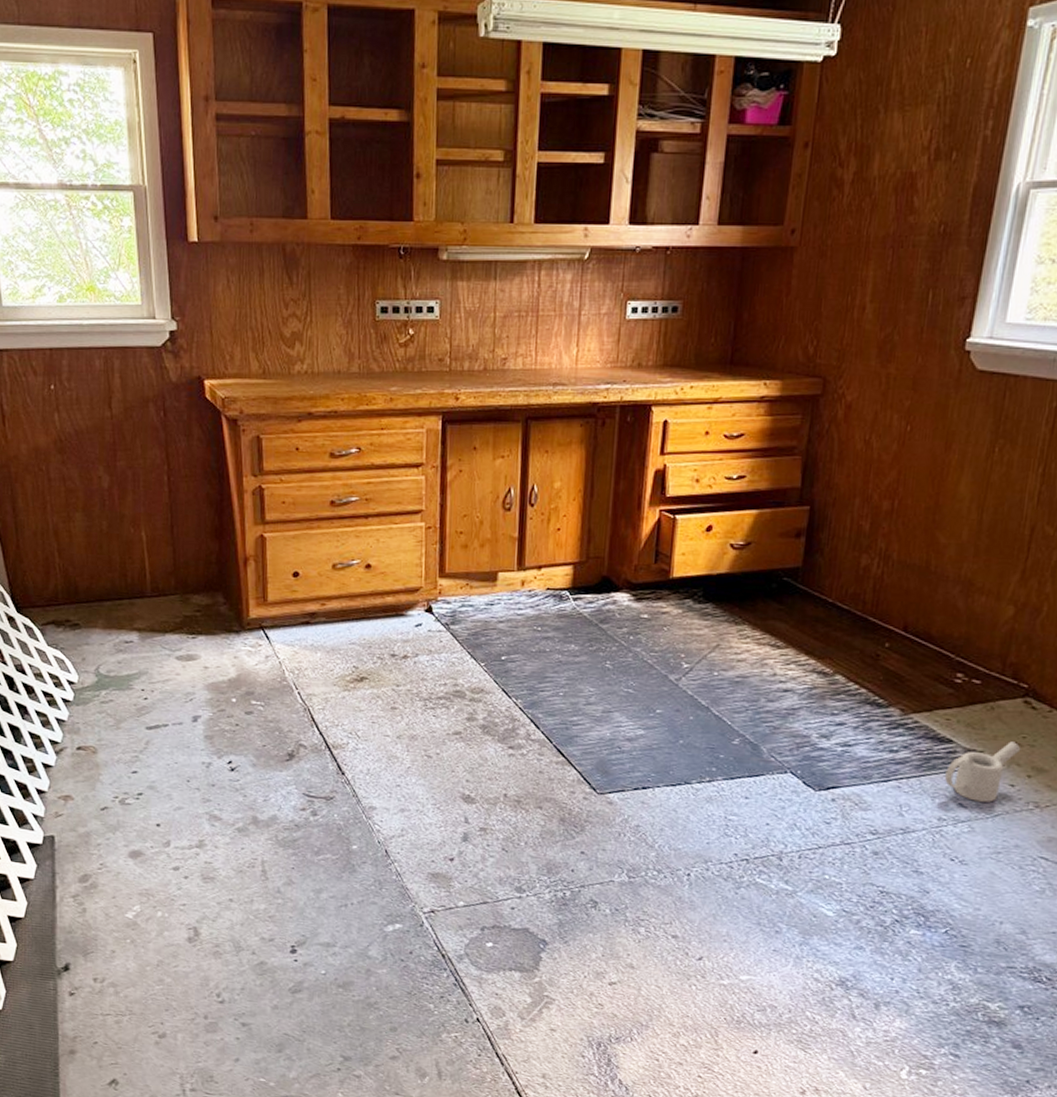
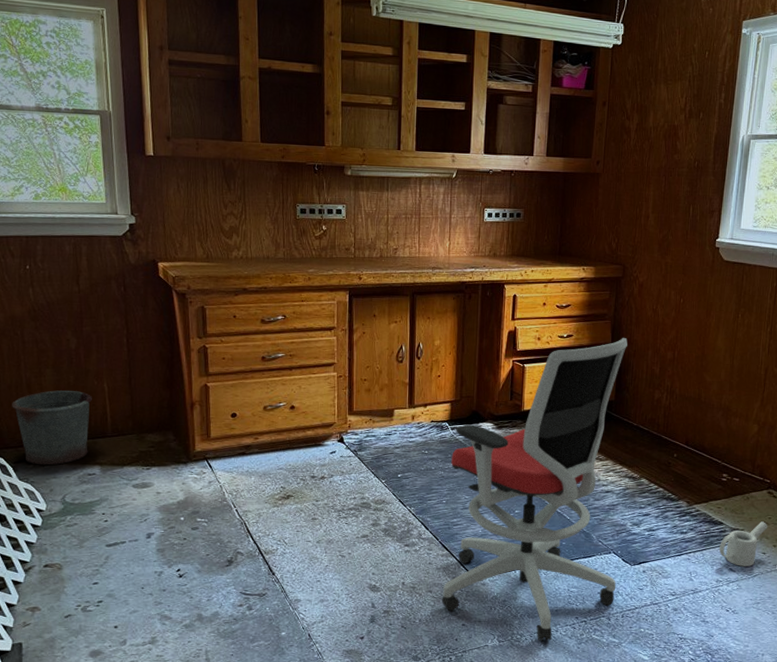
bucket: none [38,539,128,629] -> present [12,390,92,465]
office chair: none [554,480,825,881] -> present [442,338,628,641]

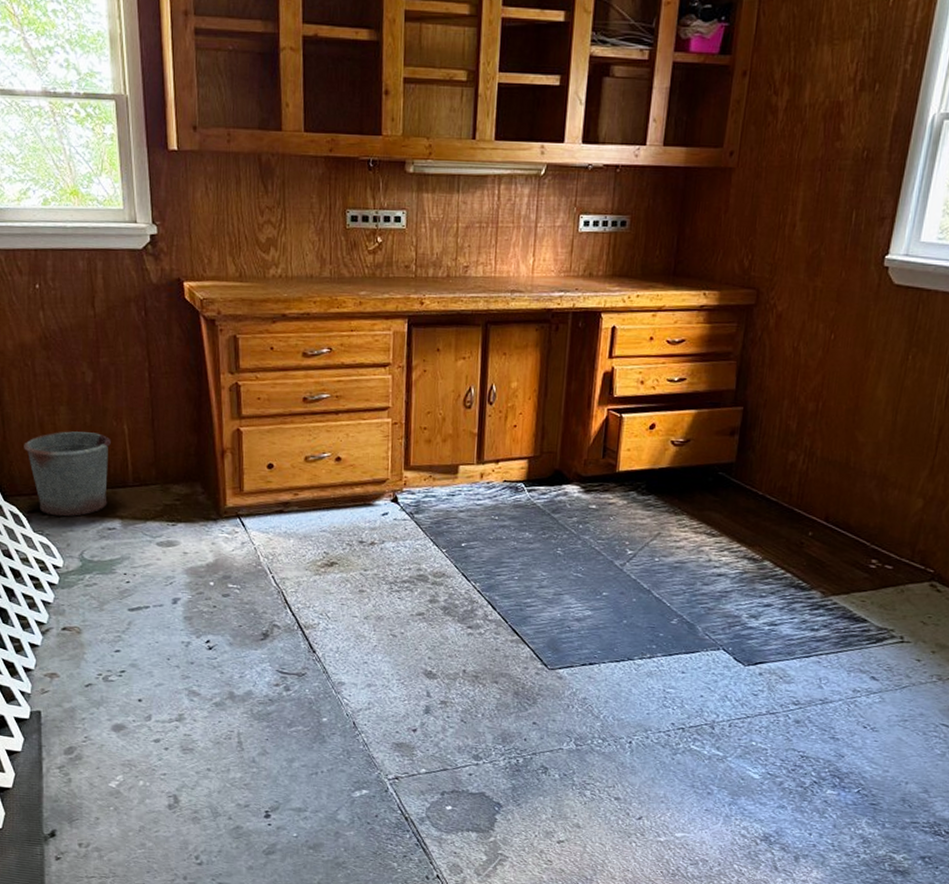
office chair: present [442,338,628,641] -> none [509,383,757,748]
watering can: present [719,521,768,567] -> none [859,621,927,676]

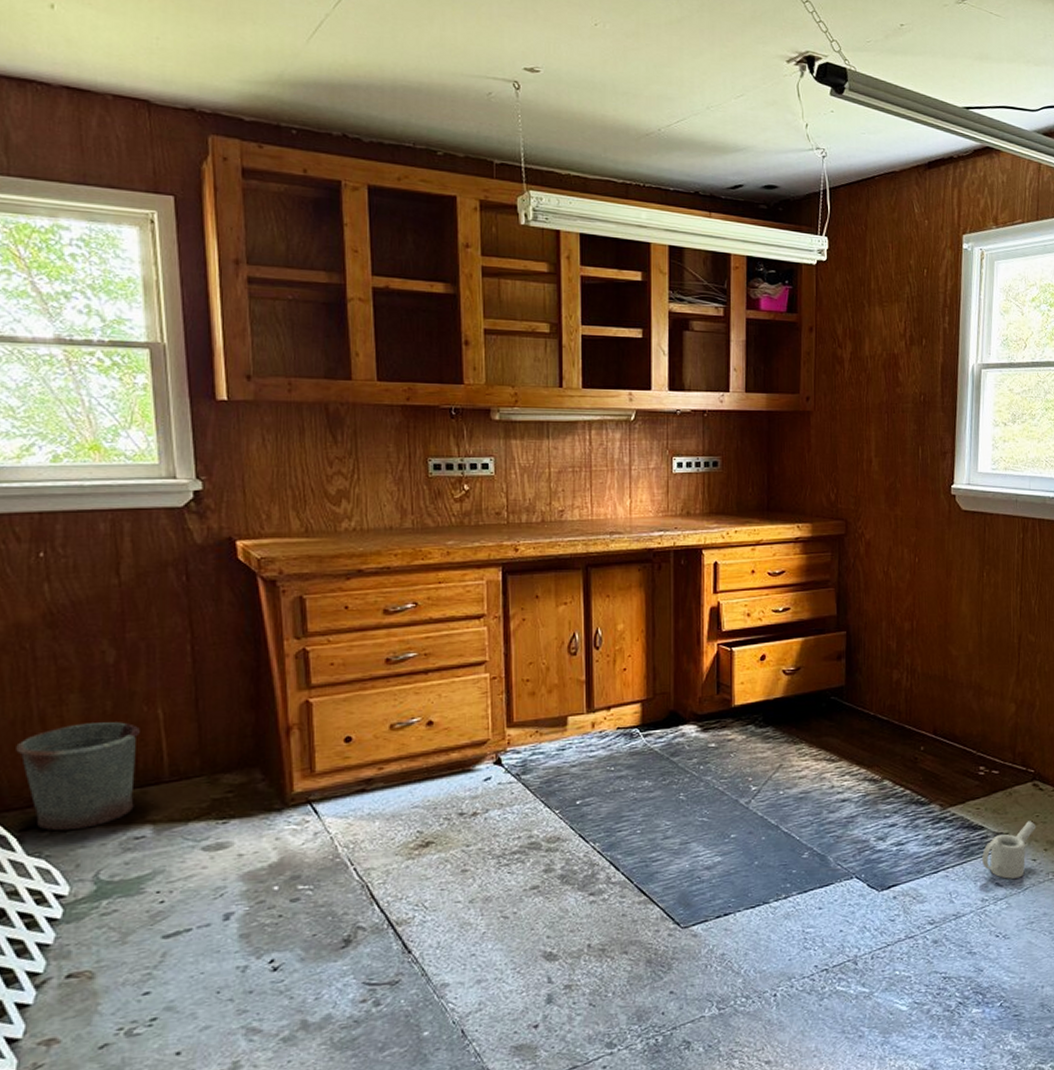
watering can: none [859,621,927,676] -> present [982,821,1037,879]

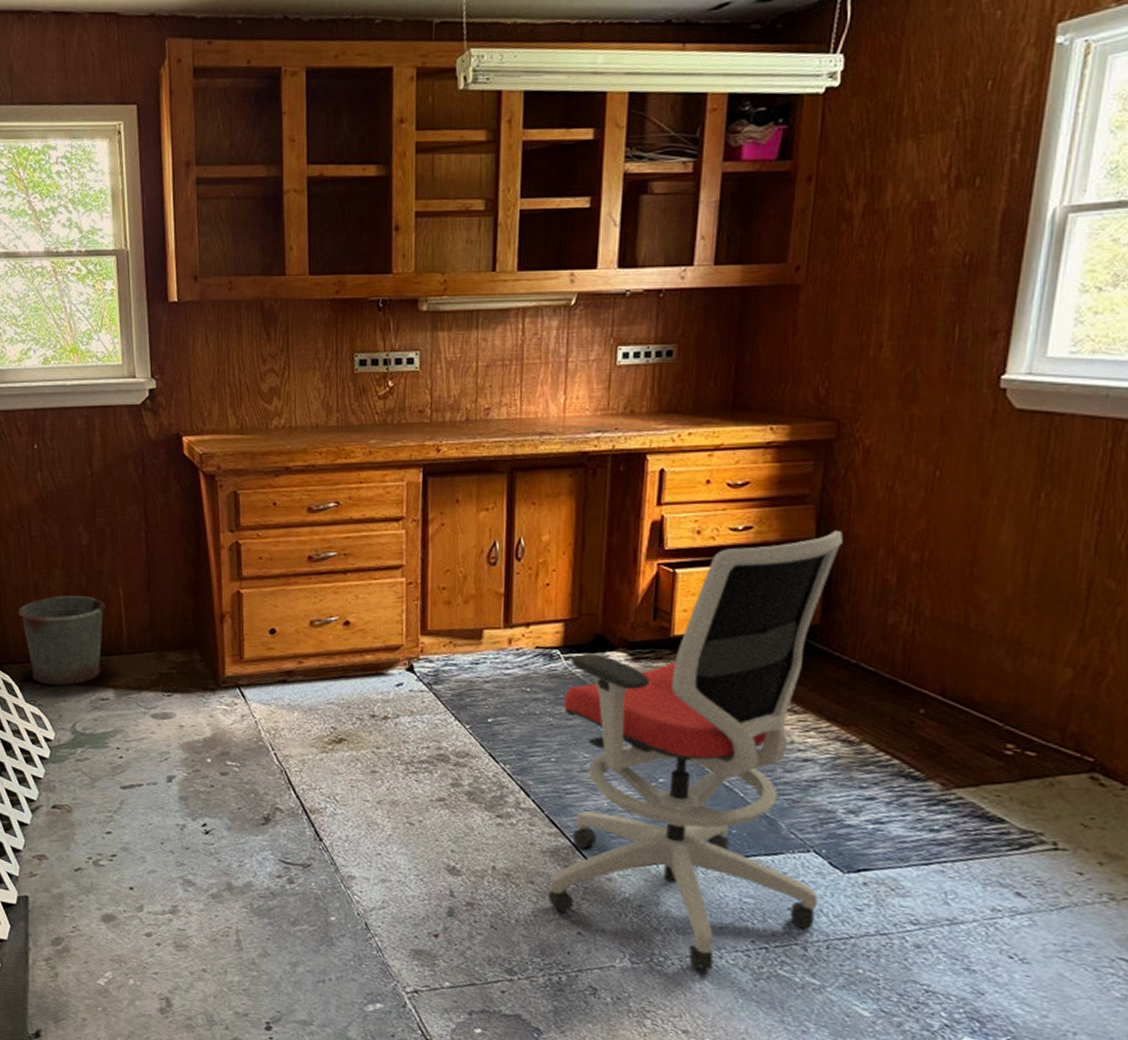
office chair: none [641,608,862,1002] -> present [548,531,843,970]
watering can: present [982,821,1037,879] -> none [998,823,1089,892]

